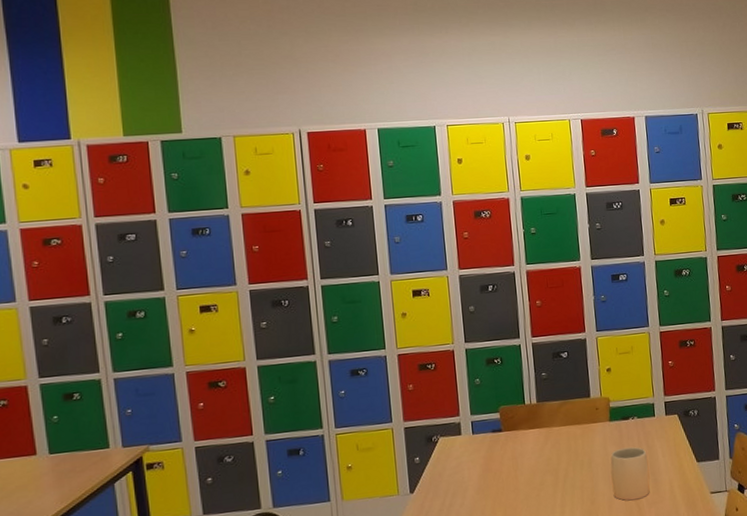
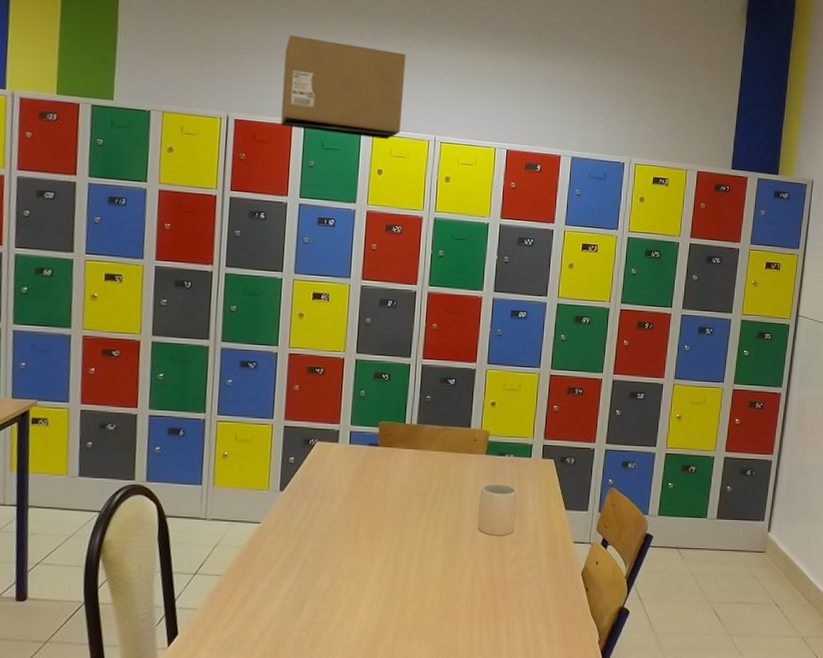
box: none [347,41,474,132] -> present [281,35,406,139]

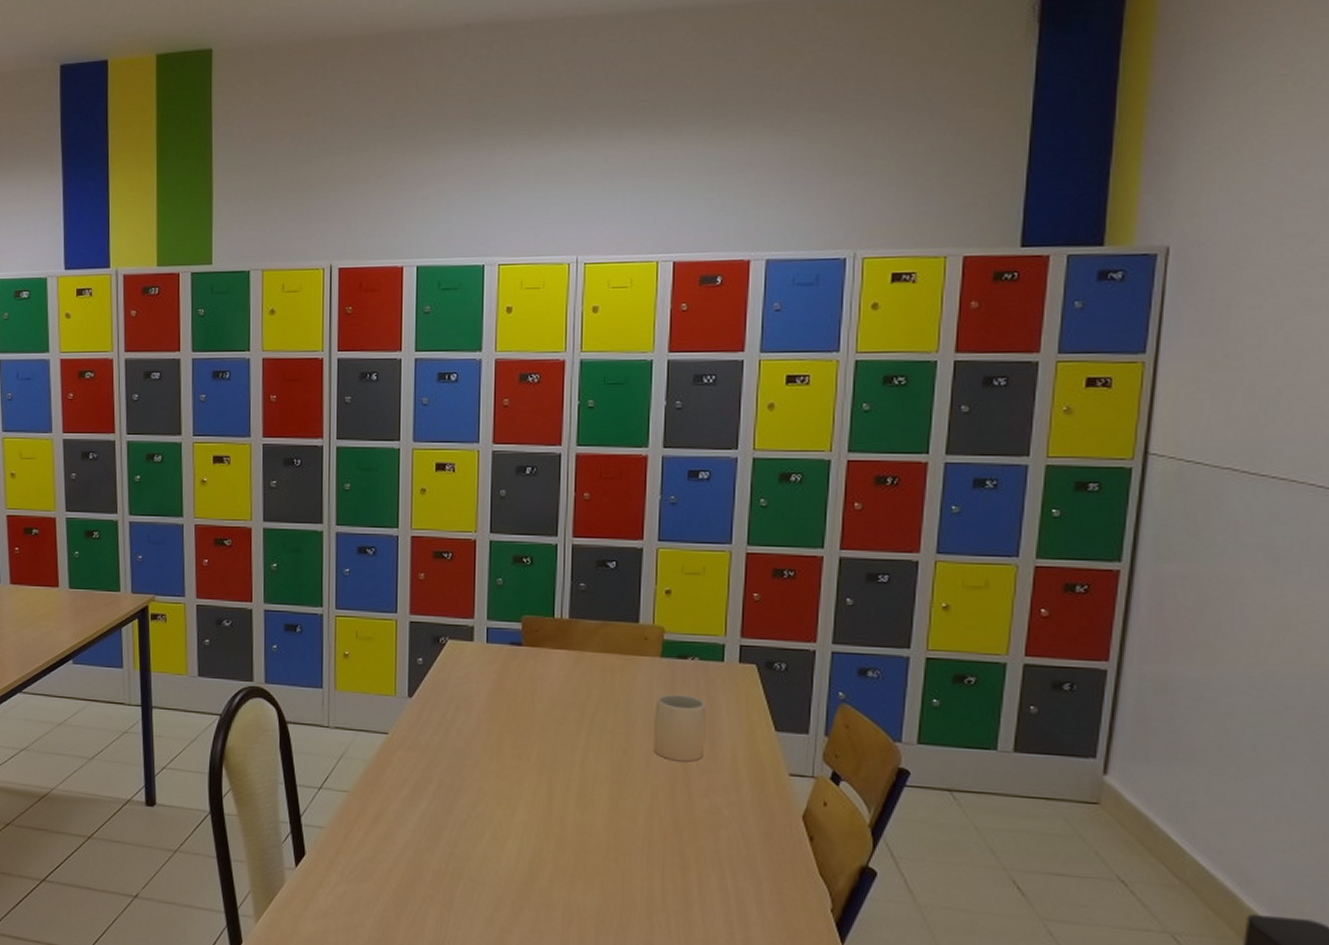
box: present [281,35,406,139] -> none [390,158,536,270]

